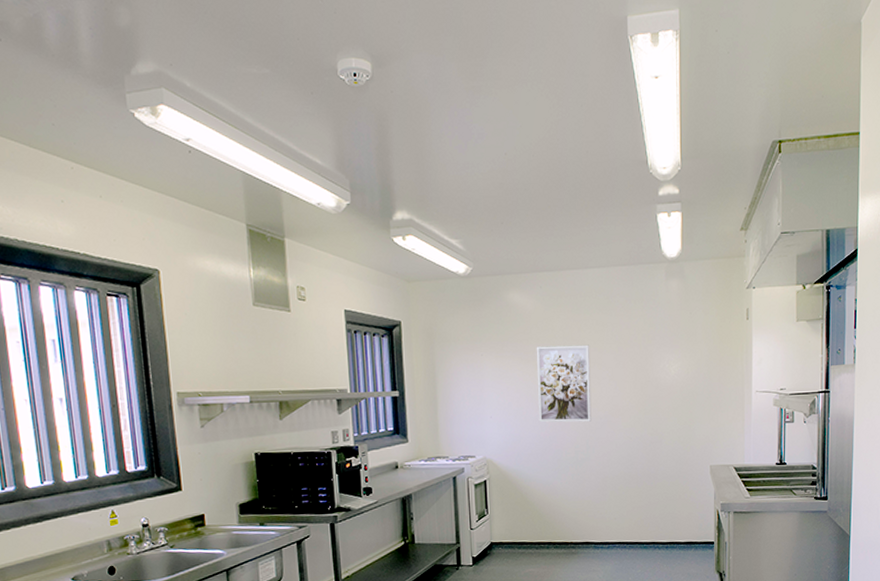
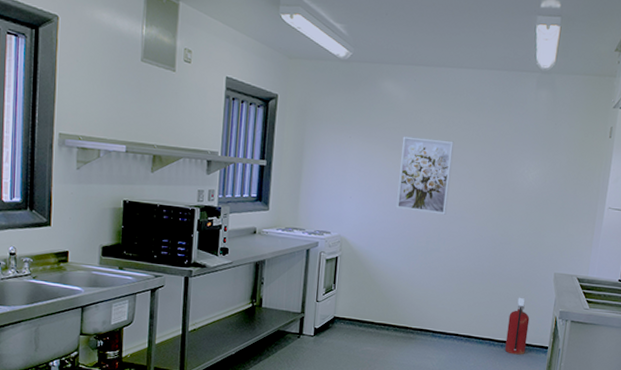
fire extinguisher: none [670,495,692,555] -> present [504,297,530,355]

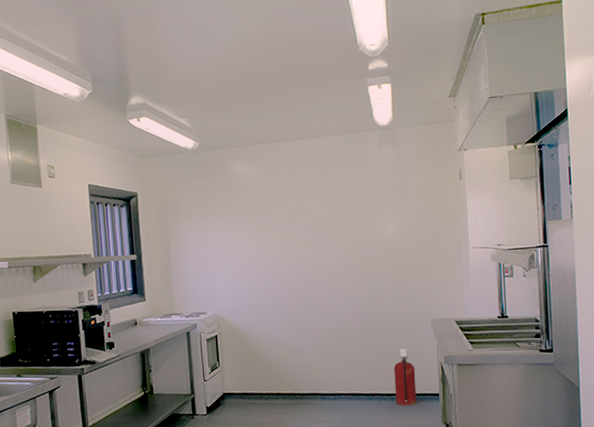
wall art: present [396,136,454,215] -> none [259,208,314,281]

